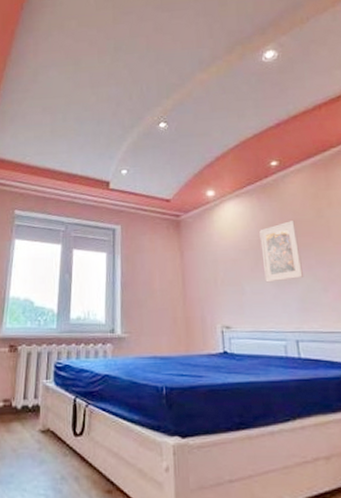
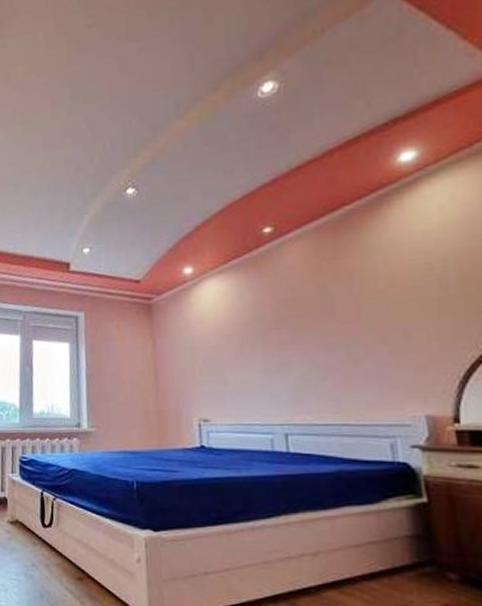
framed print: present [259,221,304,283] -> none [246,298,299,371]

